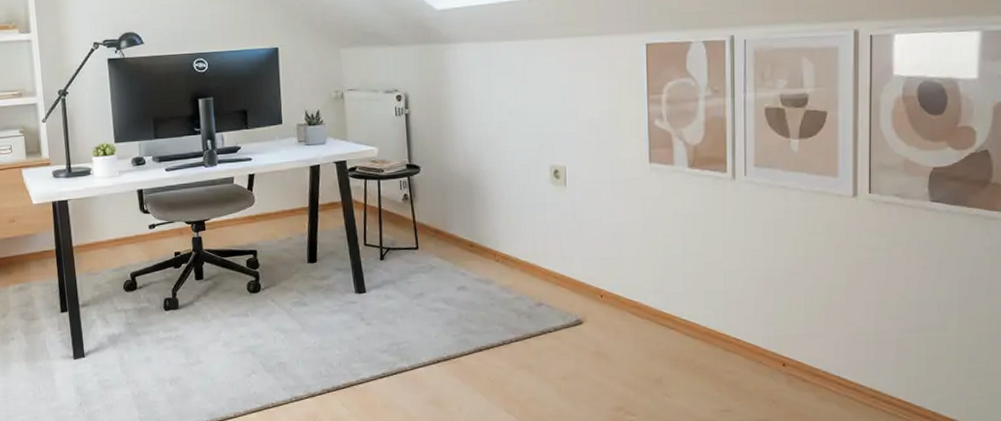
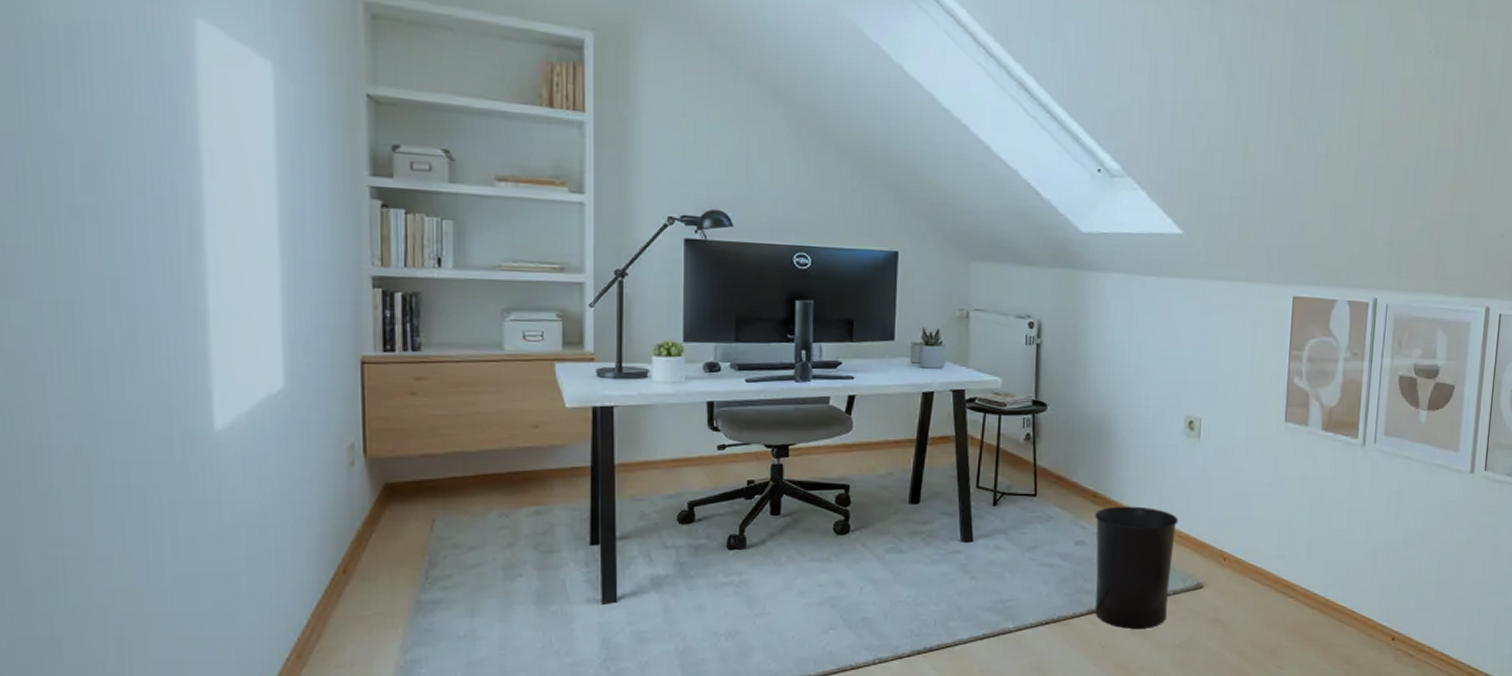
waste bin: none [473,252,553,364] -> present [1095,506,1179,629]

